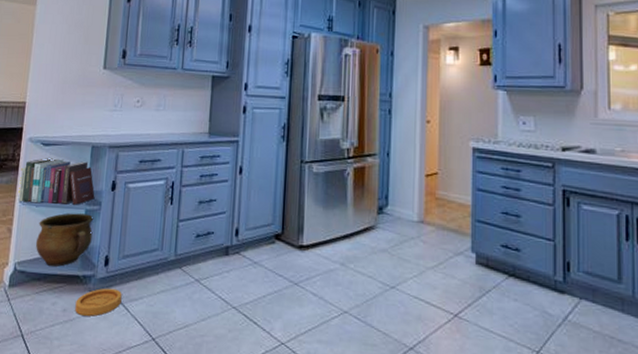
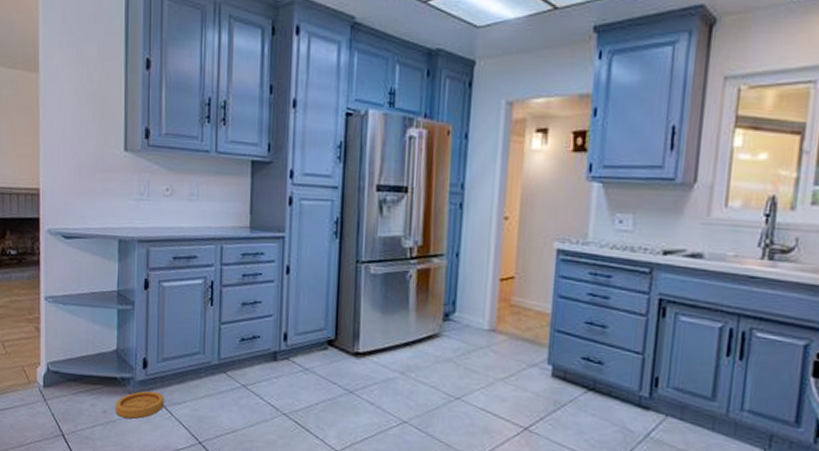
books: present [19,158,95,205] -> none [44,252,127,304]
ceramic pot: present [35,213,93,267] -> none [67,312,127,368]

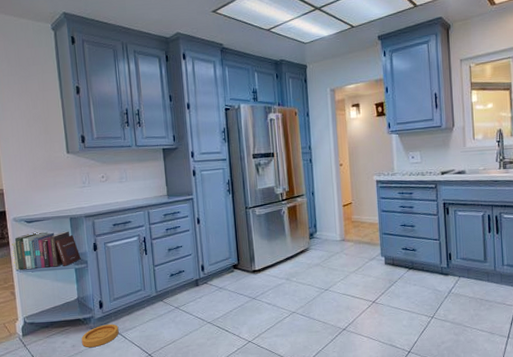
books: none [44,252,127,304] -> present [13,231,81,271]

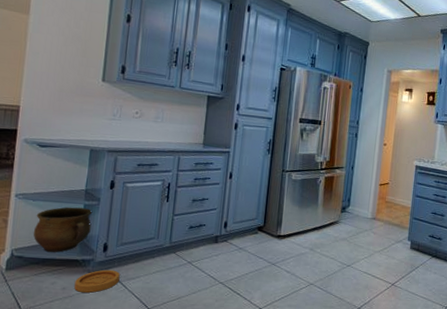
books: present [13,231,81,271] -> none [14,158,94,200]
ceramic pot: none [37,272,85,315] -> present [33,207,92,252]

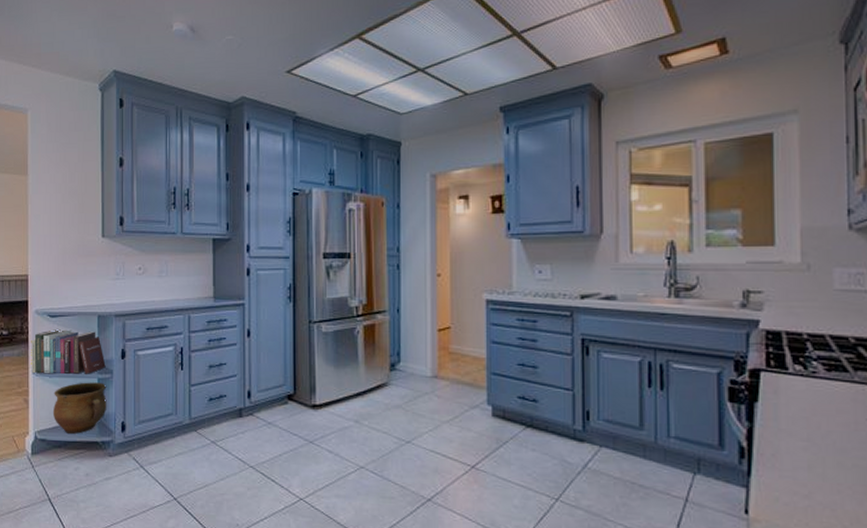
books: none [14,158,94,200] -> present [32,329,106,374]
pet bowl: present [74,269,120,293] -> none [97,452,141,480]

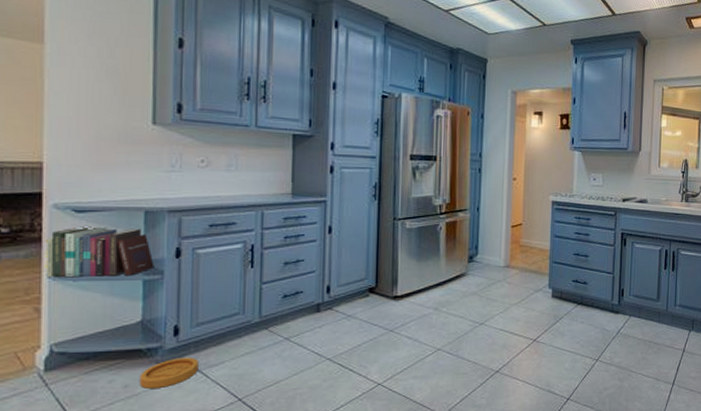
ceramic pot: present [52,382,107,434] -> none [77,284,155,343]
pet bowl: none [97,452,141,480] -> present [140,357,199,389]

